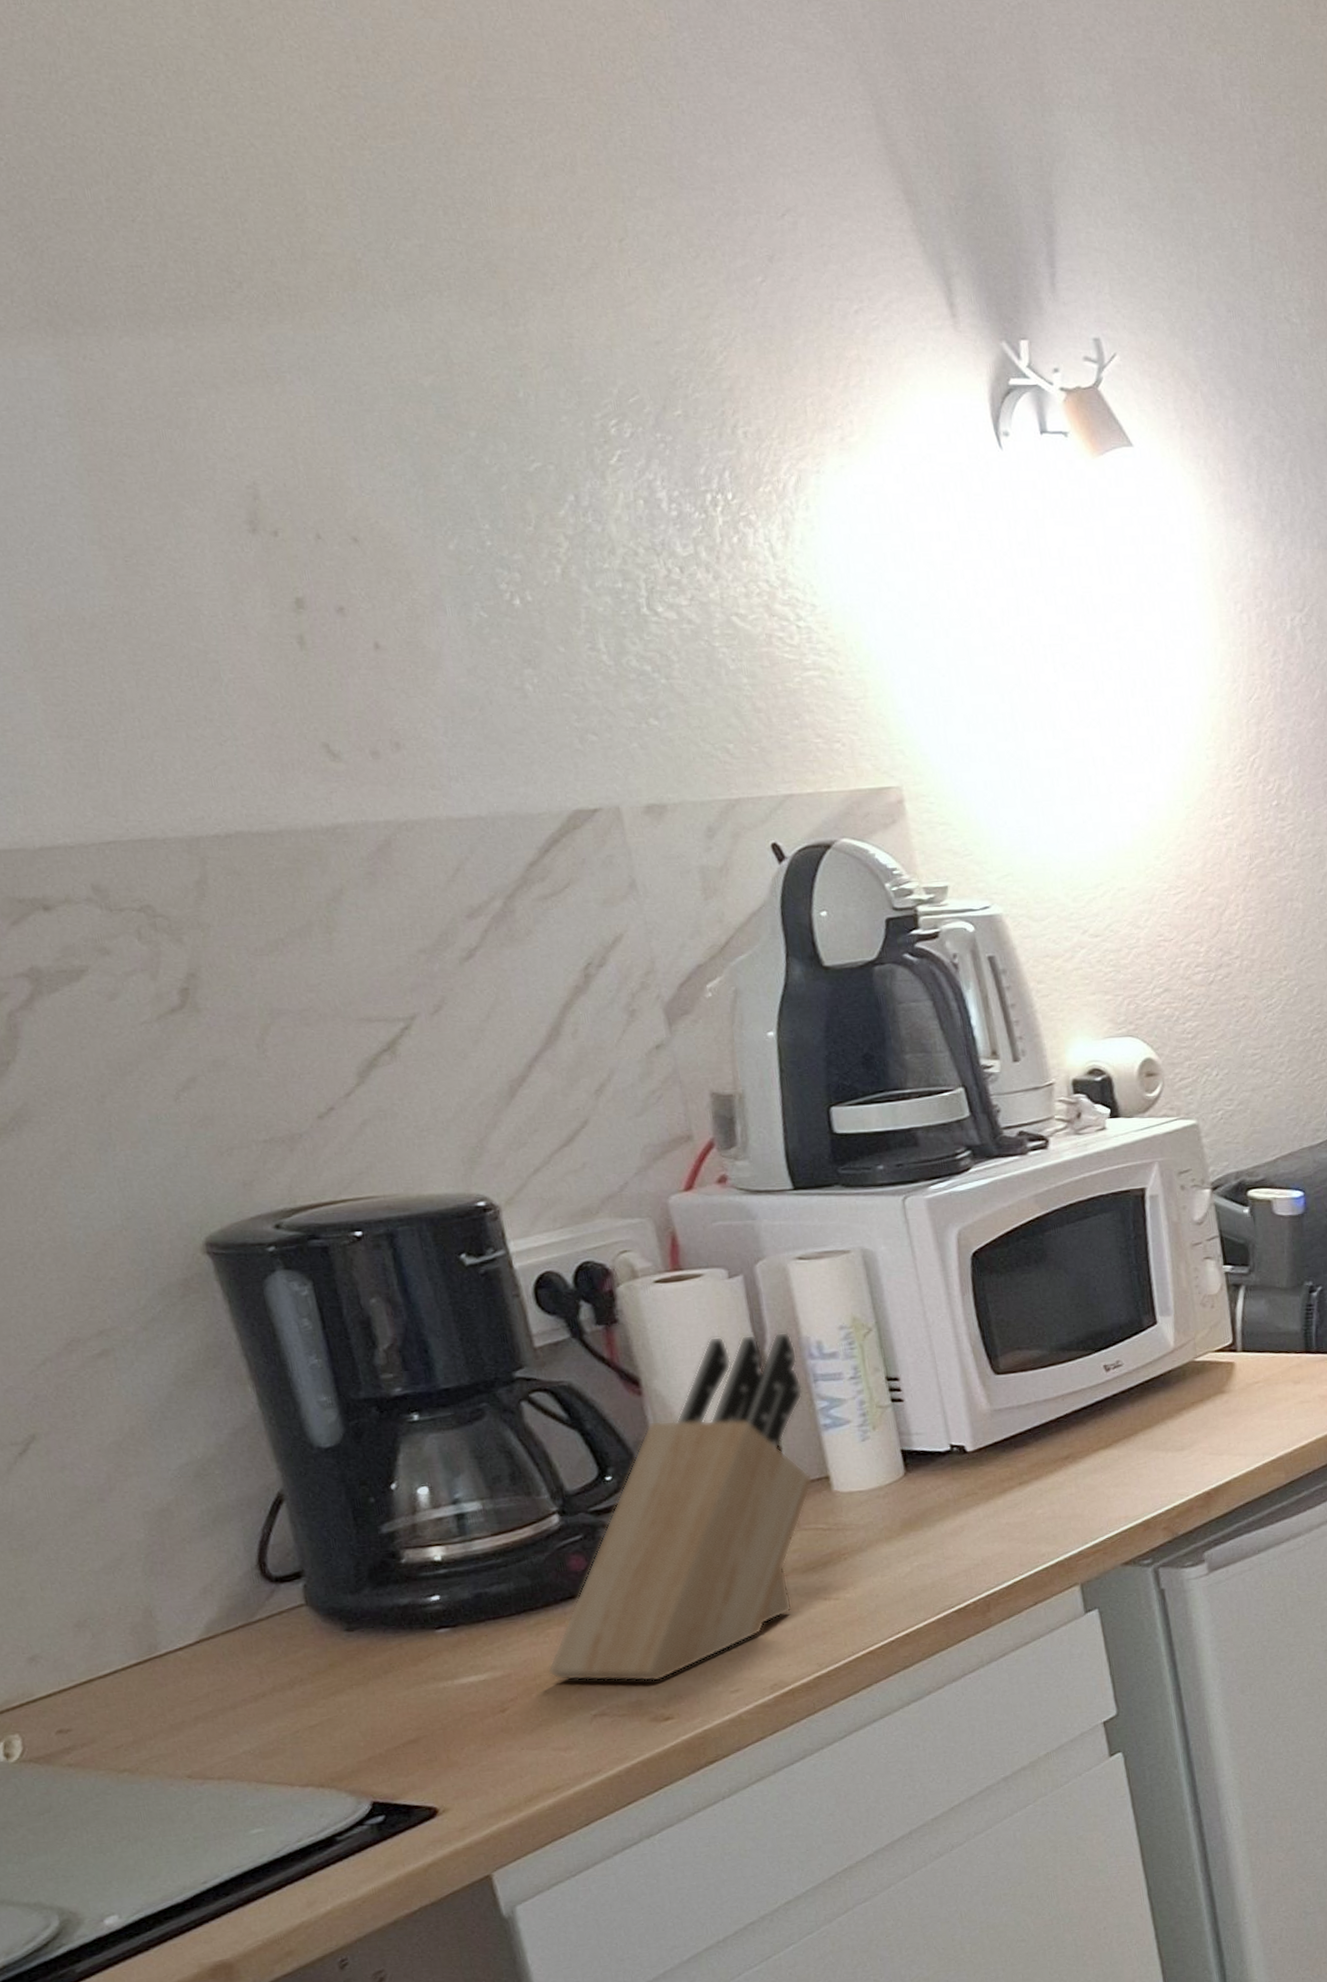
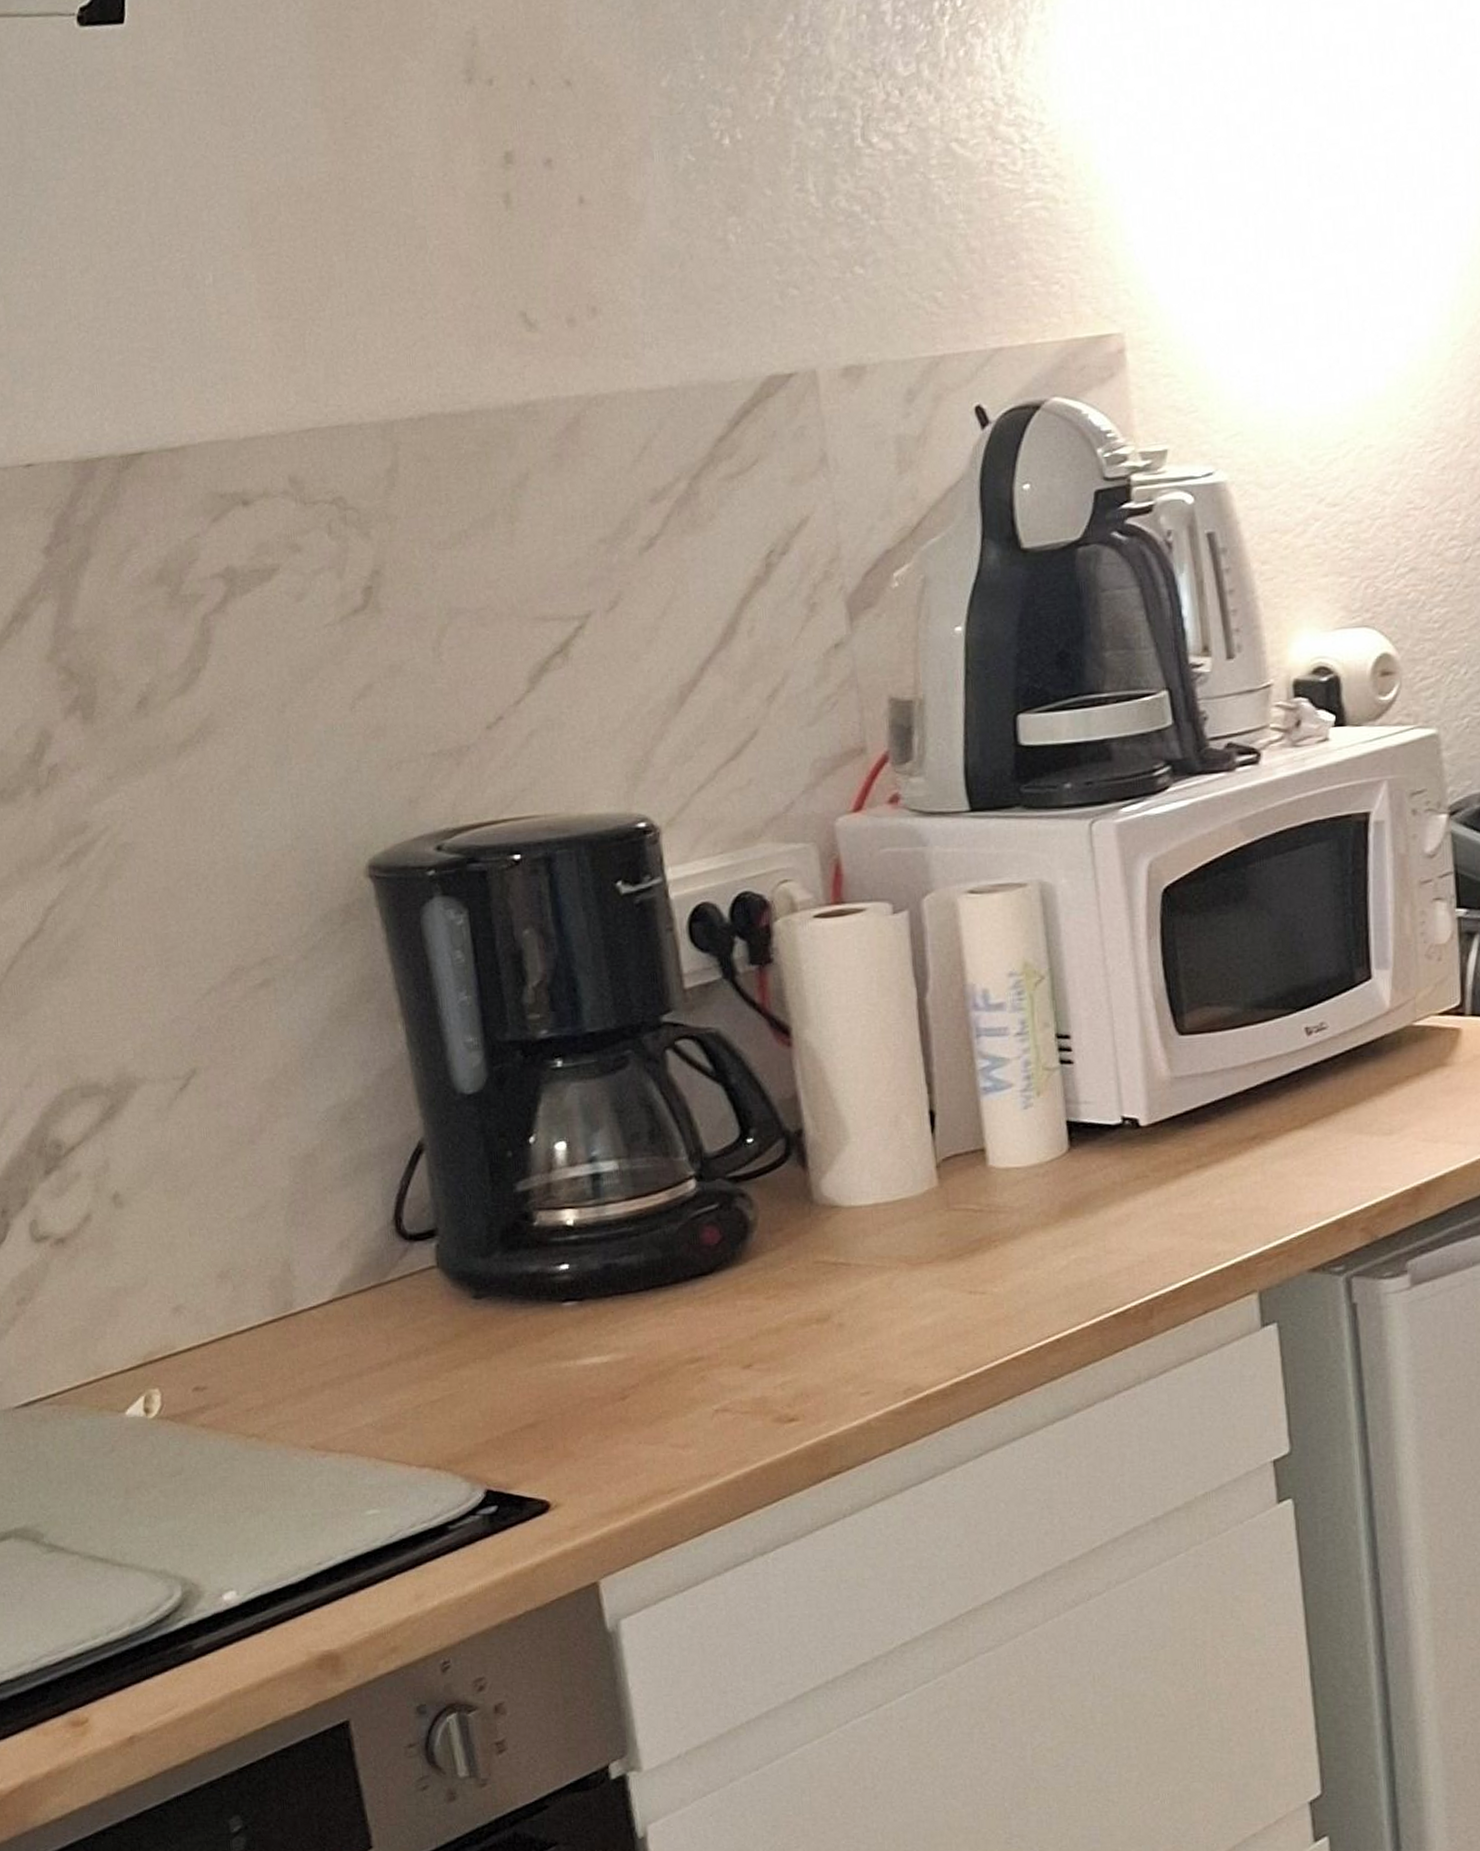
knife block: present [547,1332,813,1682] -> none [671,977,967,1377]

